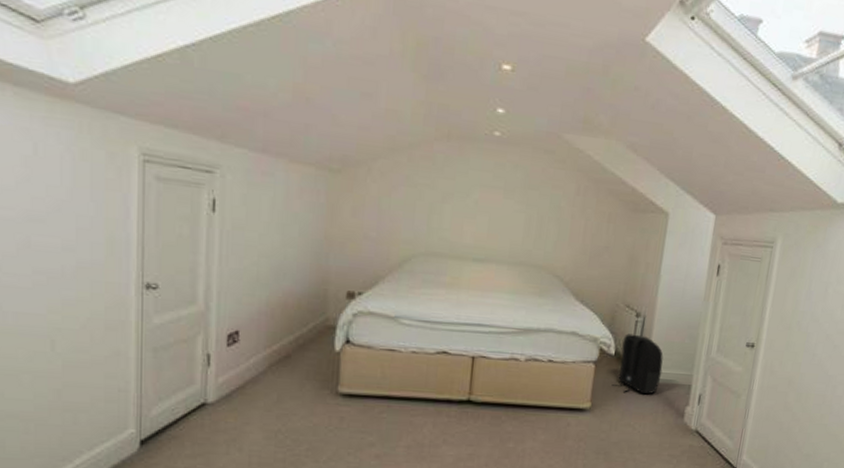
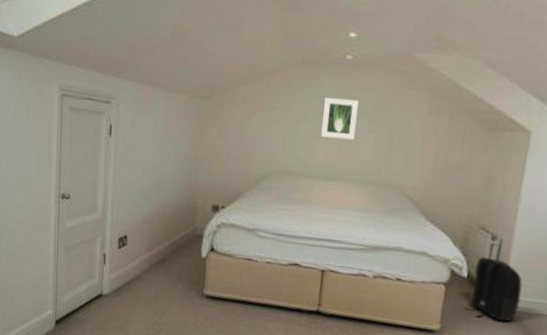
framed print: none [468,174,508,220] -> present [320,96,359,140]

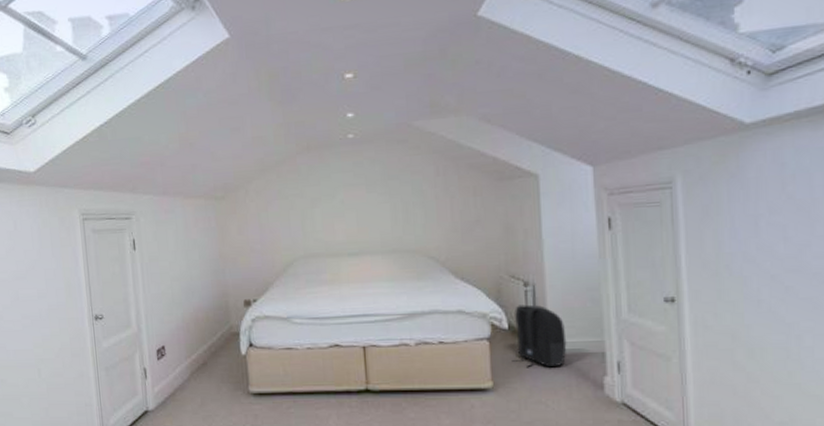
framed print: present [320,96,359,140] -> none [334,174,371,215]

